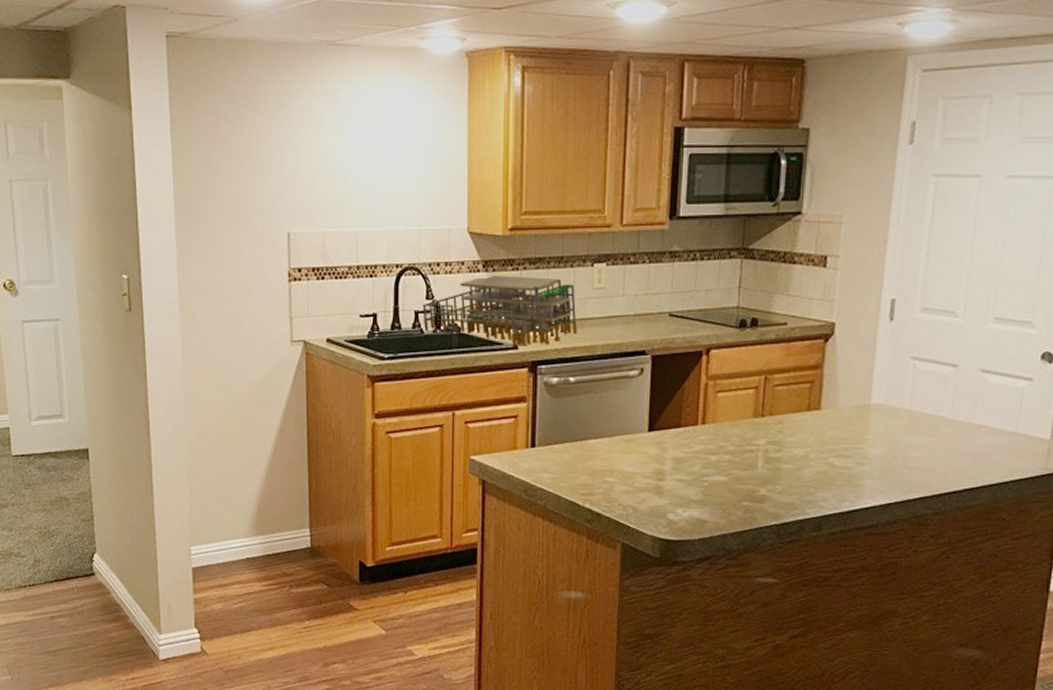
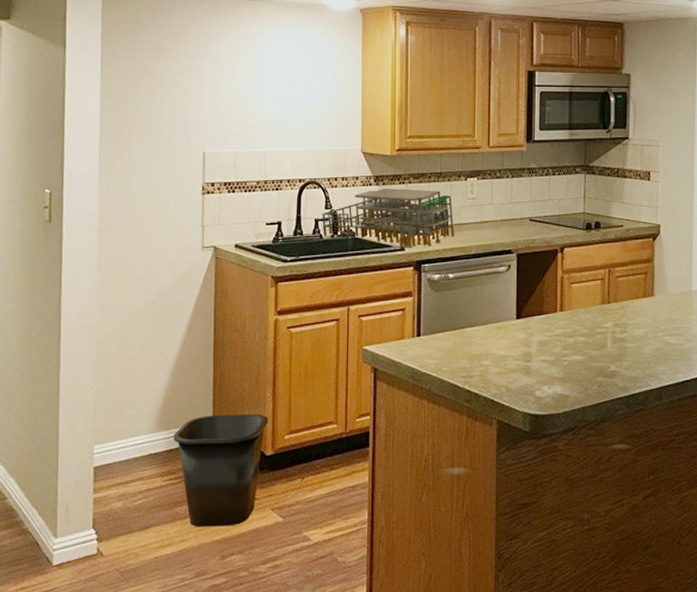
waste bin: none [270,521,369,635] -> present [173,414,269,527]

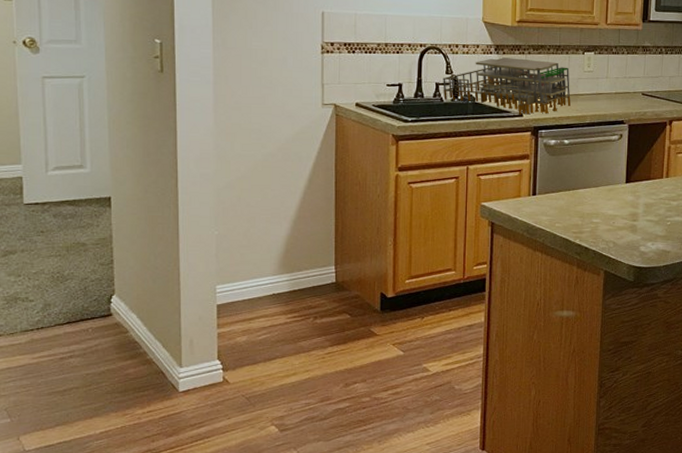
waste bin: present [173,414,269,527] -> none [296,260,390,359]

